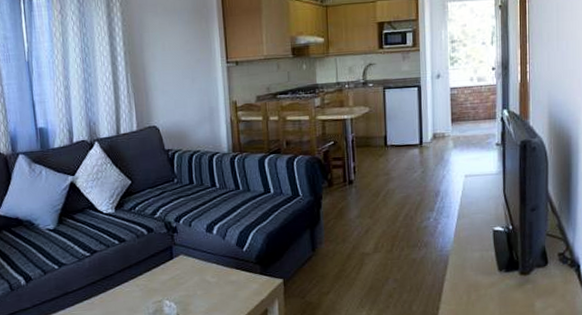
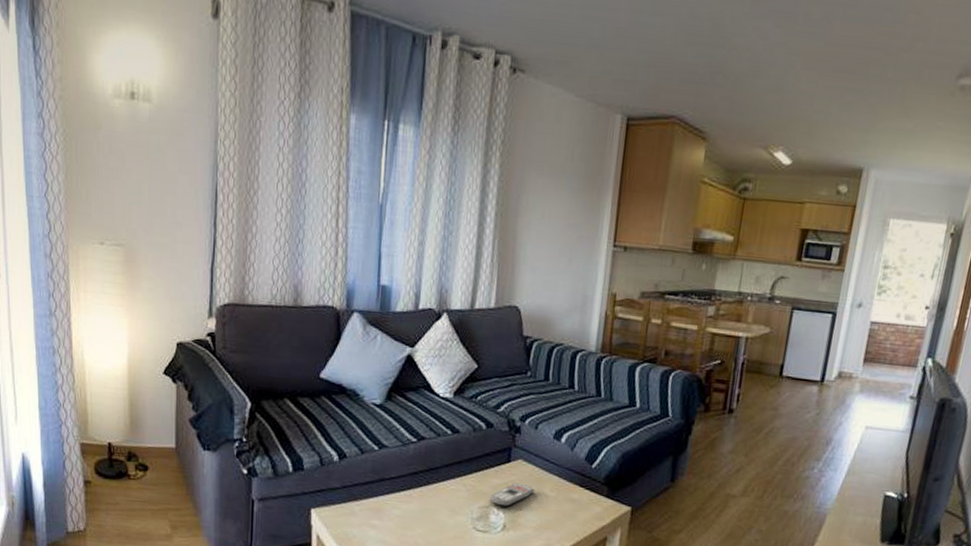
remote control: none [160,275,198,298] -> present [489,482,534,507]

